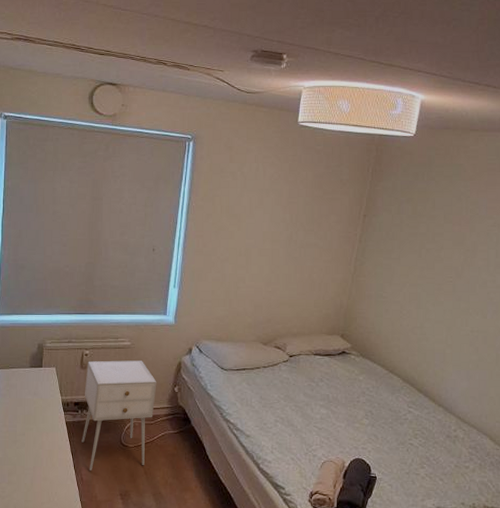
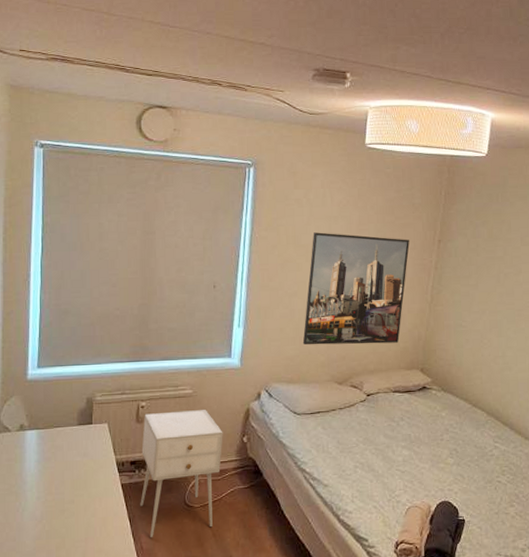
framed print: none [232,203,336,309] -> present [302,232,410,345]

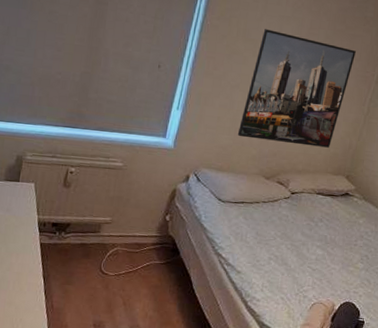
nightstand: present [140,410,223,537] -> none [56,179,147,298]

